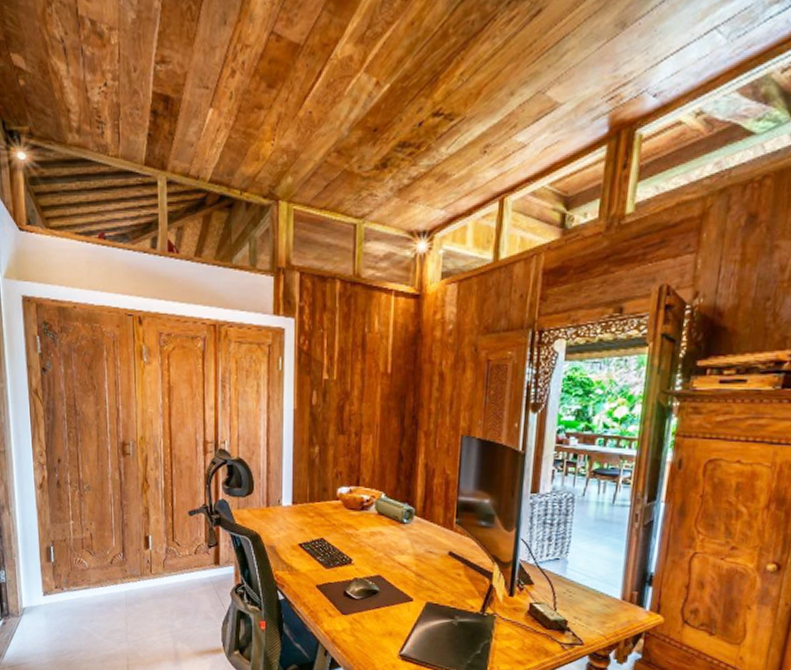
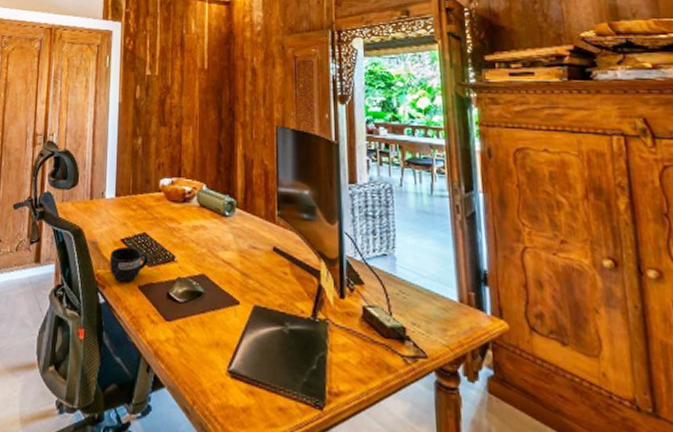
mug: none [288,550,325,582] -> present [110,246,148,283]

